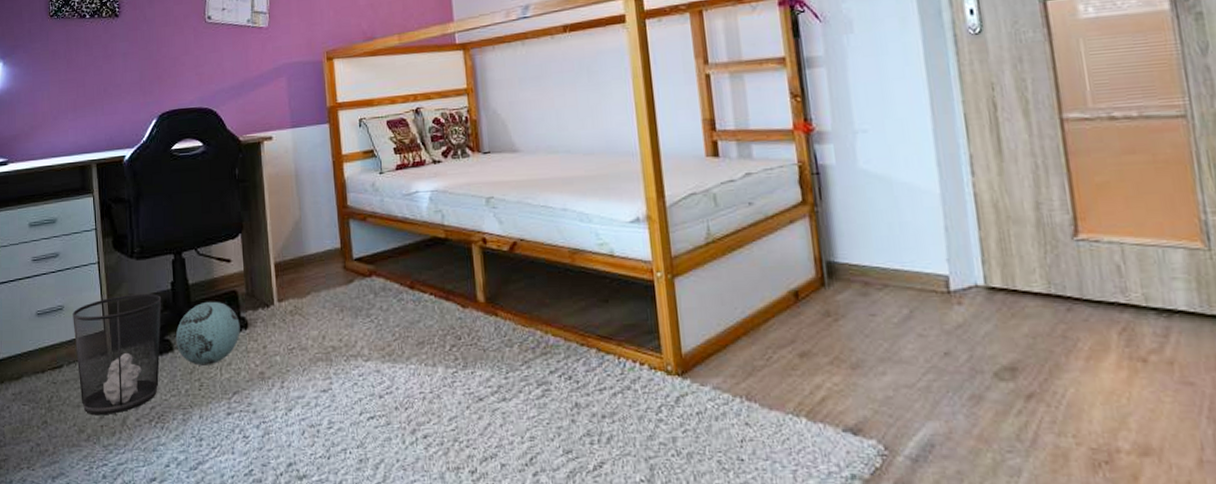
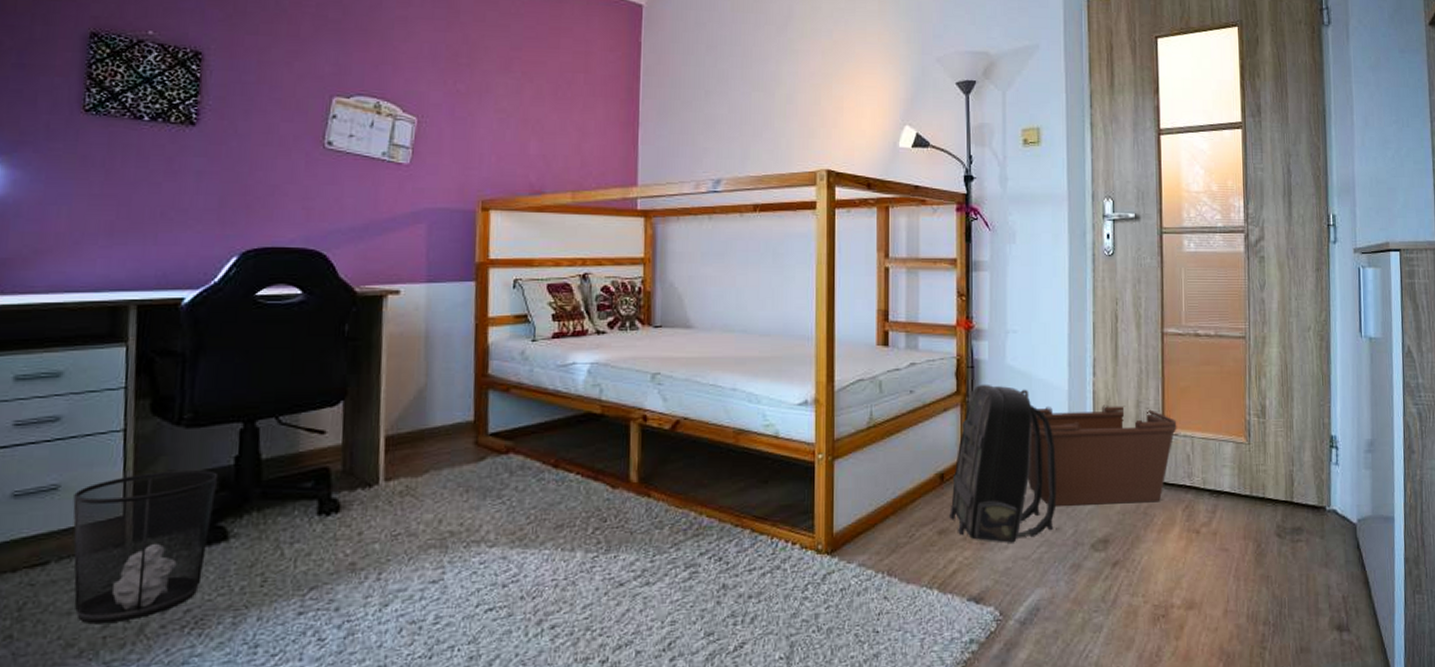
ball: present [175,301,240,366] -> none [233,479,329,557]
backpack: none [808,191,942,369] -> present [949,384,1057,543]
bicycle basket: none [896,208,1098,327] -> present [1027,404,1177,506]

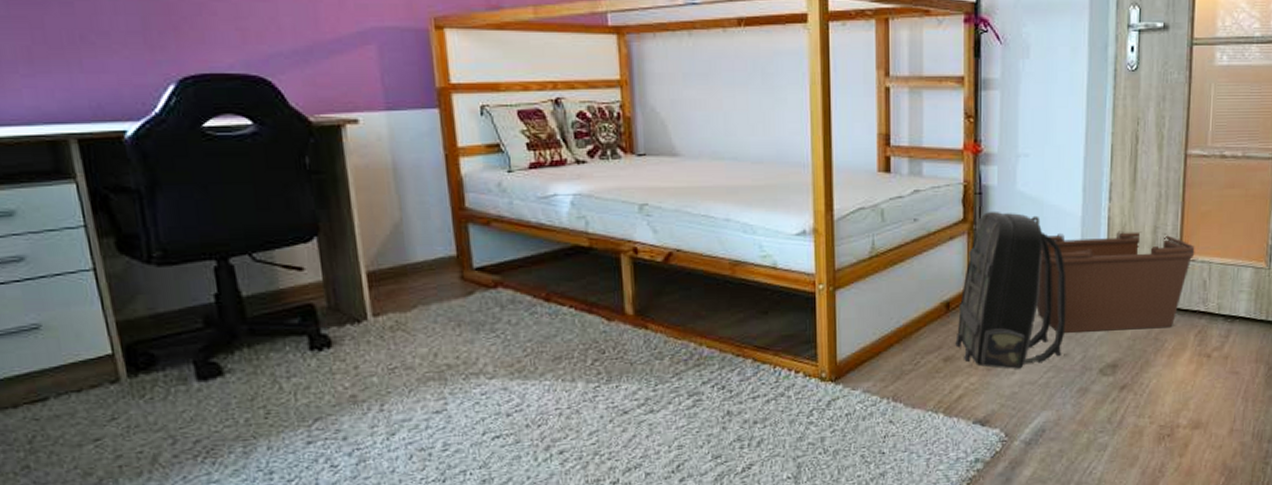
waste bin: present [73,469,219,625] -> none [57,307,205,455]

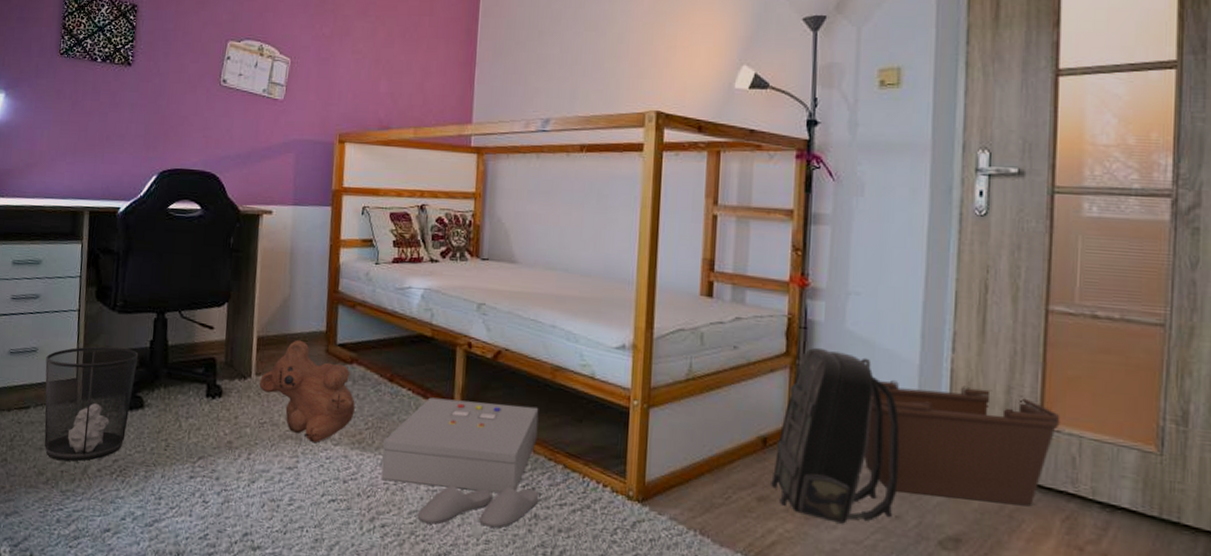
waste bin: none [57,307,205,455] -> present [44,346,139,462]
teddy bear: none [380,269,508,380] -> present [260,339,355,443]
storage box: none [548,305,722,405] -> present [381,397,539,494]
slippers: none [599,387,730,441] -> present [417,485,539,528]

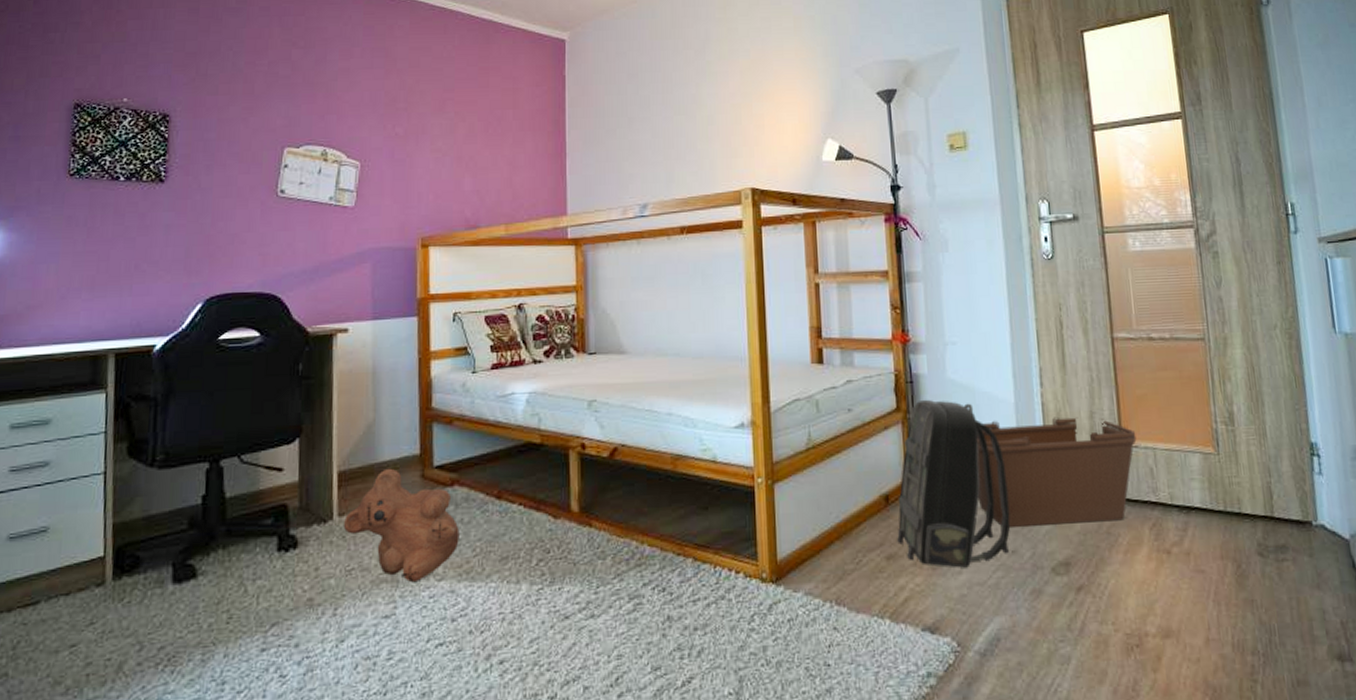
waste bin: present [44,346,139,462] -> none [60,509,188,662]
storage box: present [381,397,539,494] -> none [495,501,663,610]
slippers: present [417,485,539,528] -> none [539,589,671,650]

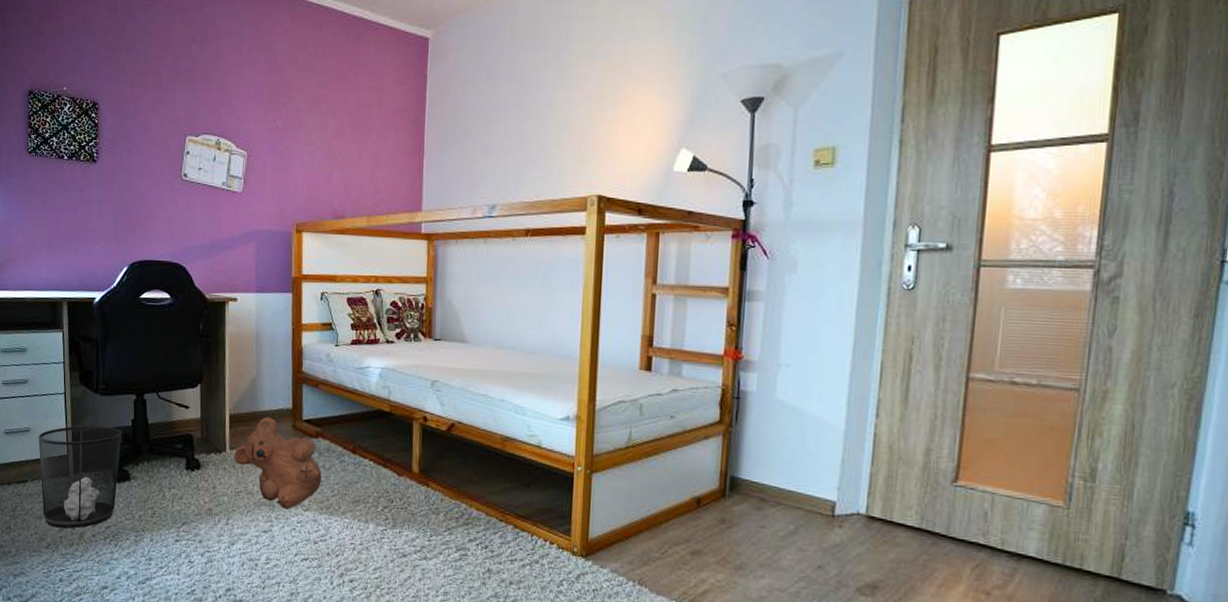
waste bin: none [60,509,188,662] -> present [38,425,122,528]
backpack: present [897,399,1011,568] -> none [704,415,825,574]
bicycle basket: present [976,417,1137,527] -> none [790,444,975,556]

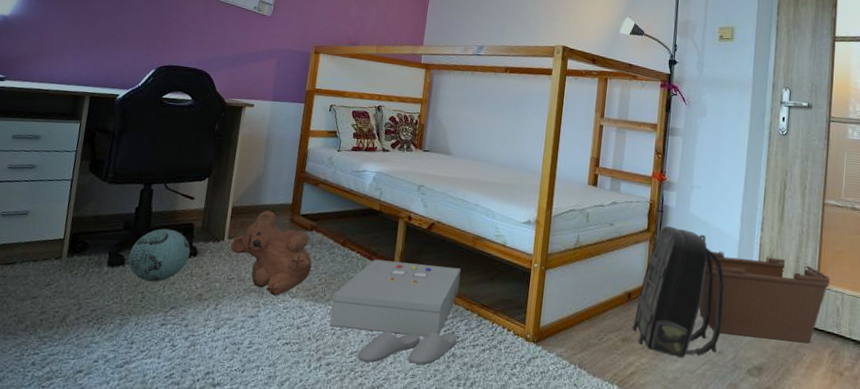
waste bin: present [38,425,122,528] -> none [27,211,124,311]
ball: none [133,440,193,497] -> present [128,228,191,282]
storage box: none [348,467,490,551] -> present [329,259,461,337]
slippers: none [382,544,492,582] -> present [357,330,457,365]
backpack: none [704,415,825,574] -> present [632,225,724,358]
bicycle basket: none [790,444,975,556] -> present [699,250,830,344]

